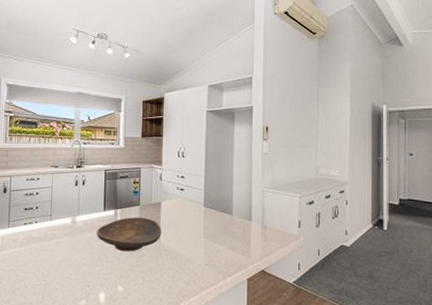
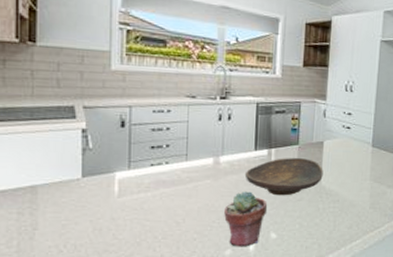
potted succulent: none [80,247,115,298] -> present [224,191,268,247]

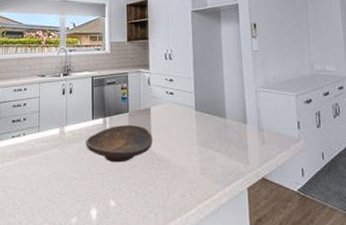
potted succulent: present [224,191,268,247] -> none [70,159,106,215]

